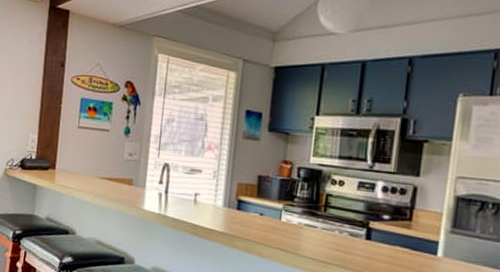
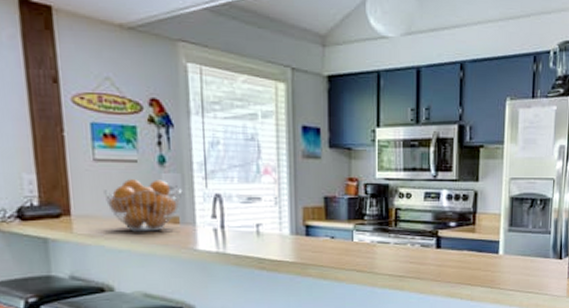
fruit basket: none [81,144,139,189] -> present [103,179,183,232]

